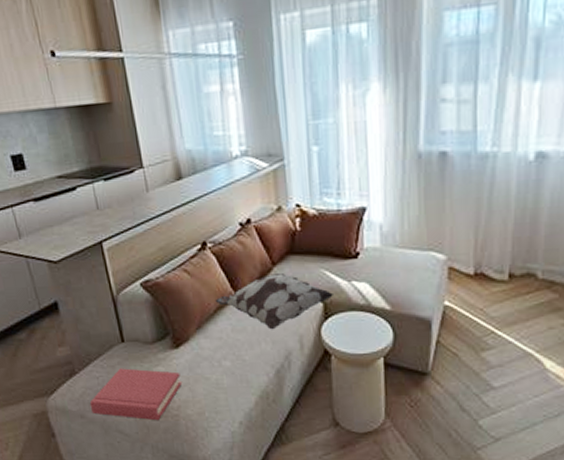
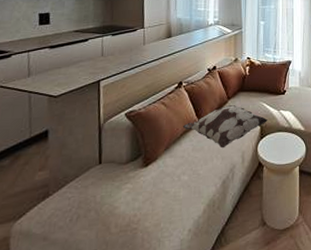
hardback book: present [89,368,182,421] -> none [55,187,145,236]

